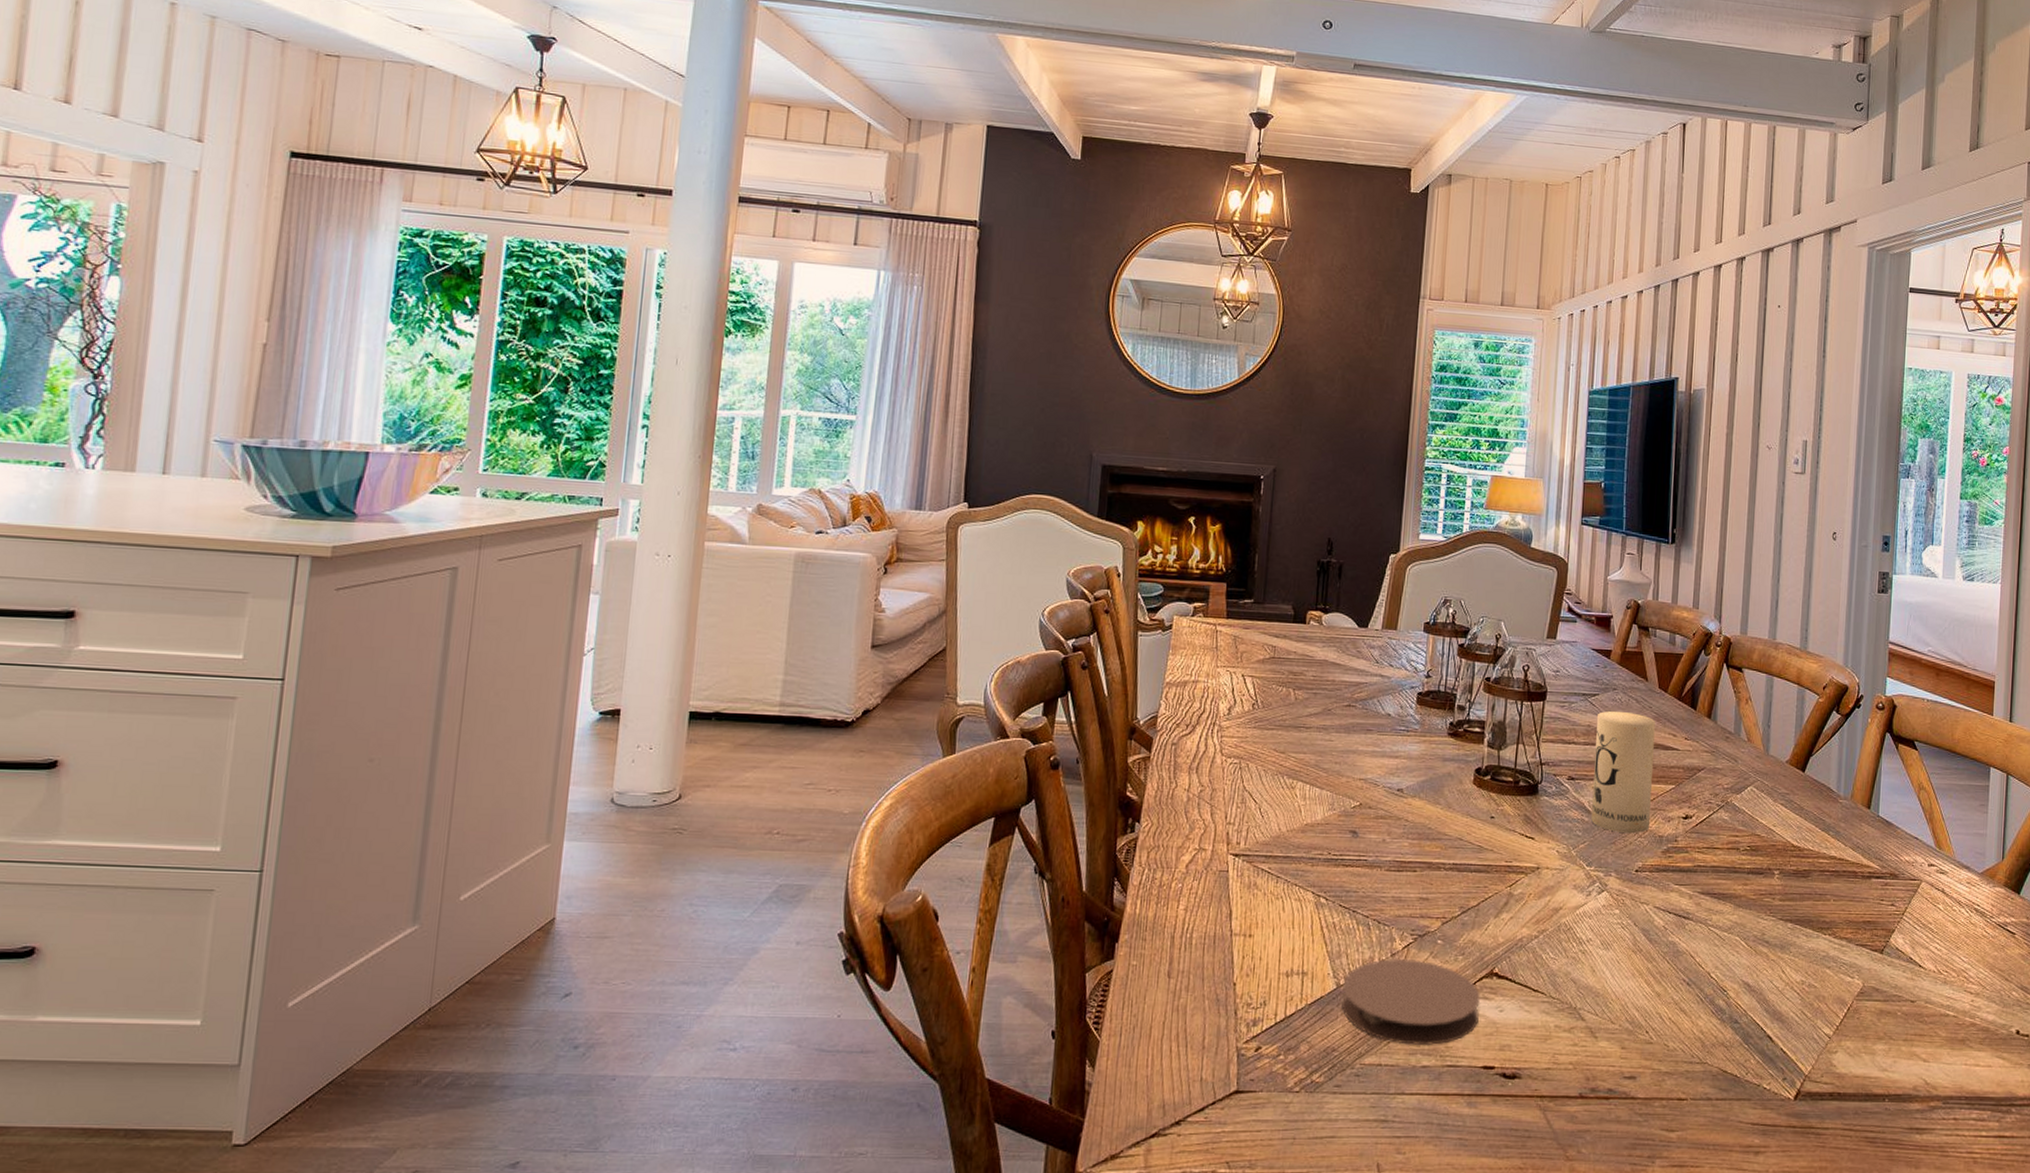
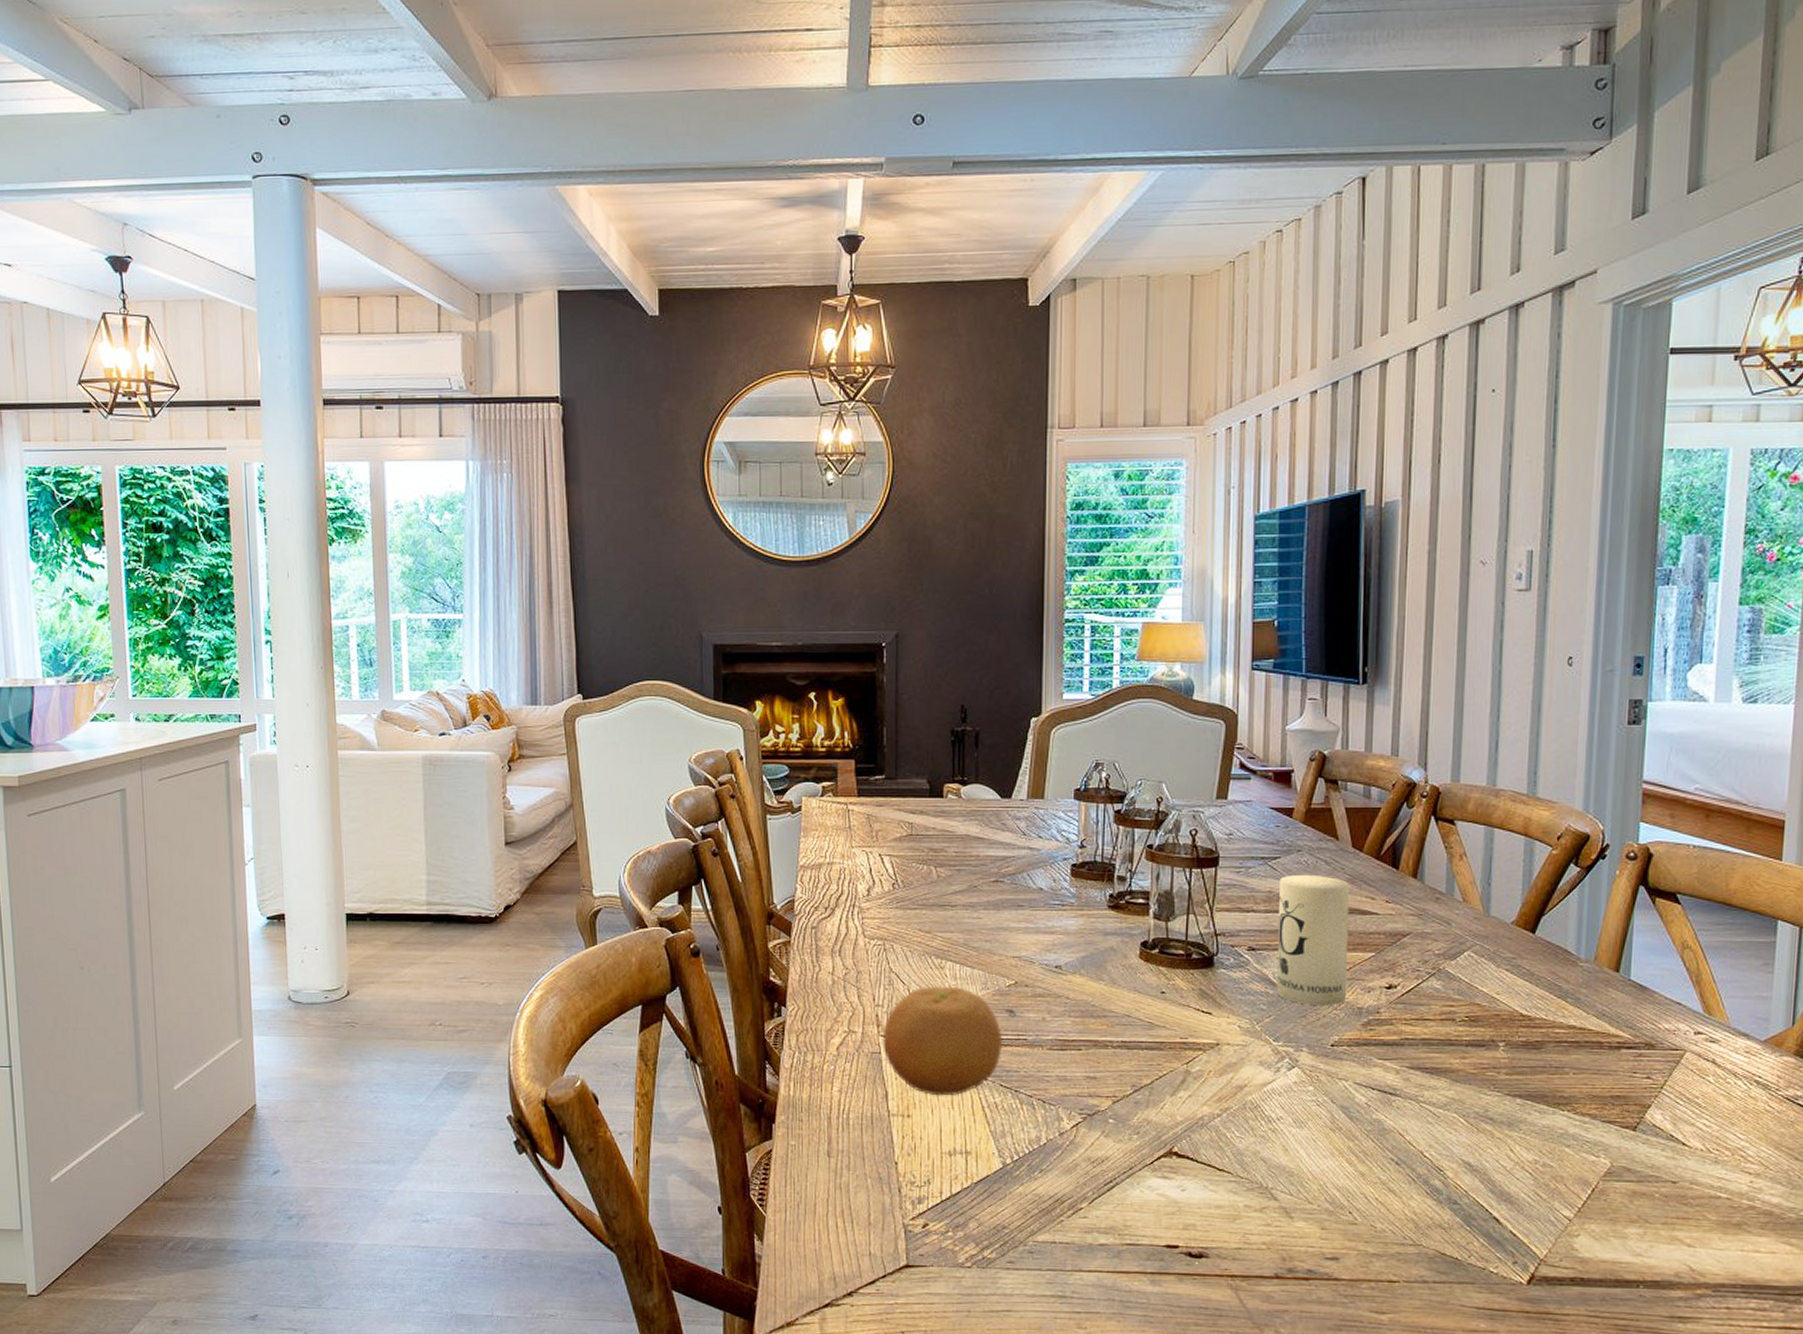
fruit: none [1230,805,1345,916] -> present [882,986,1002,1096]
coaster: present [1341,958,1481,1046] -> none [1008,1137,1160,1225]

